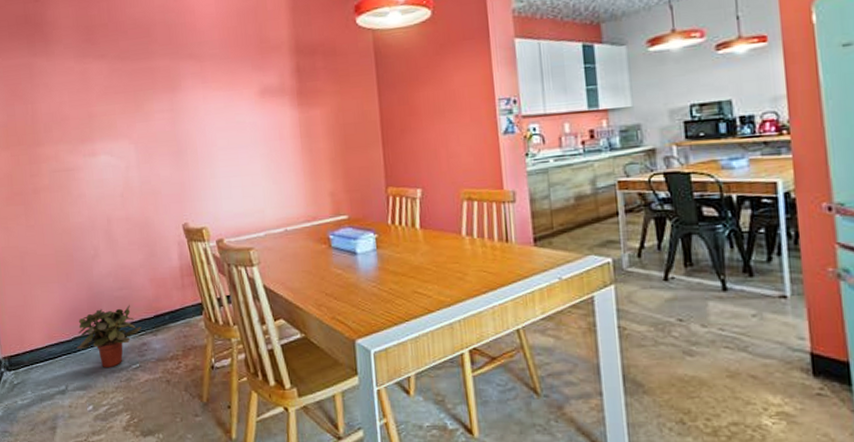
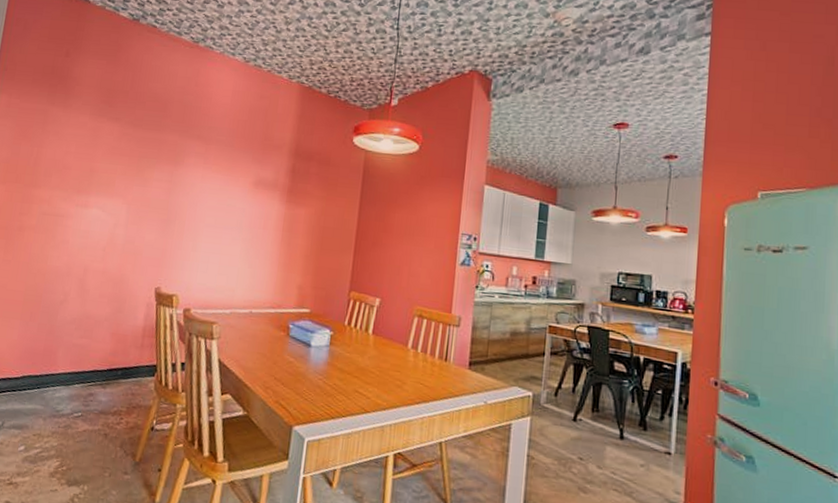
potted plant: present [76,304,142,368] -> none [22,352,92,412]

